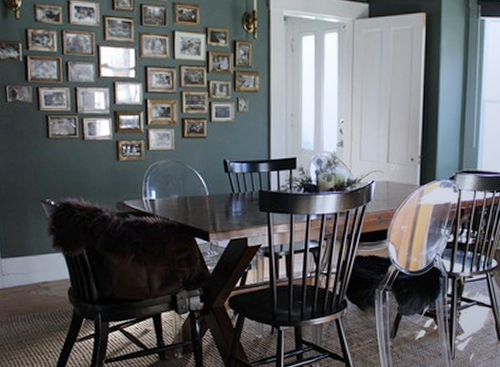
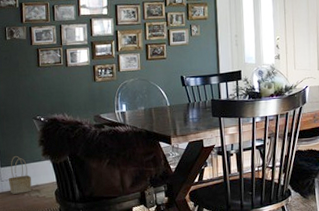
basket: none [10,246,40,291] -> present [8,156,32,194]

